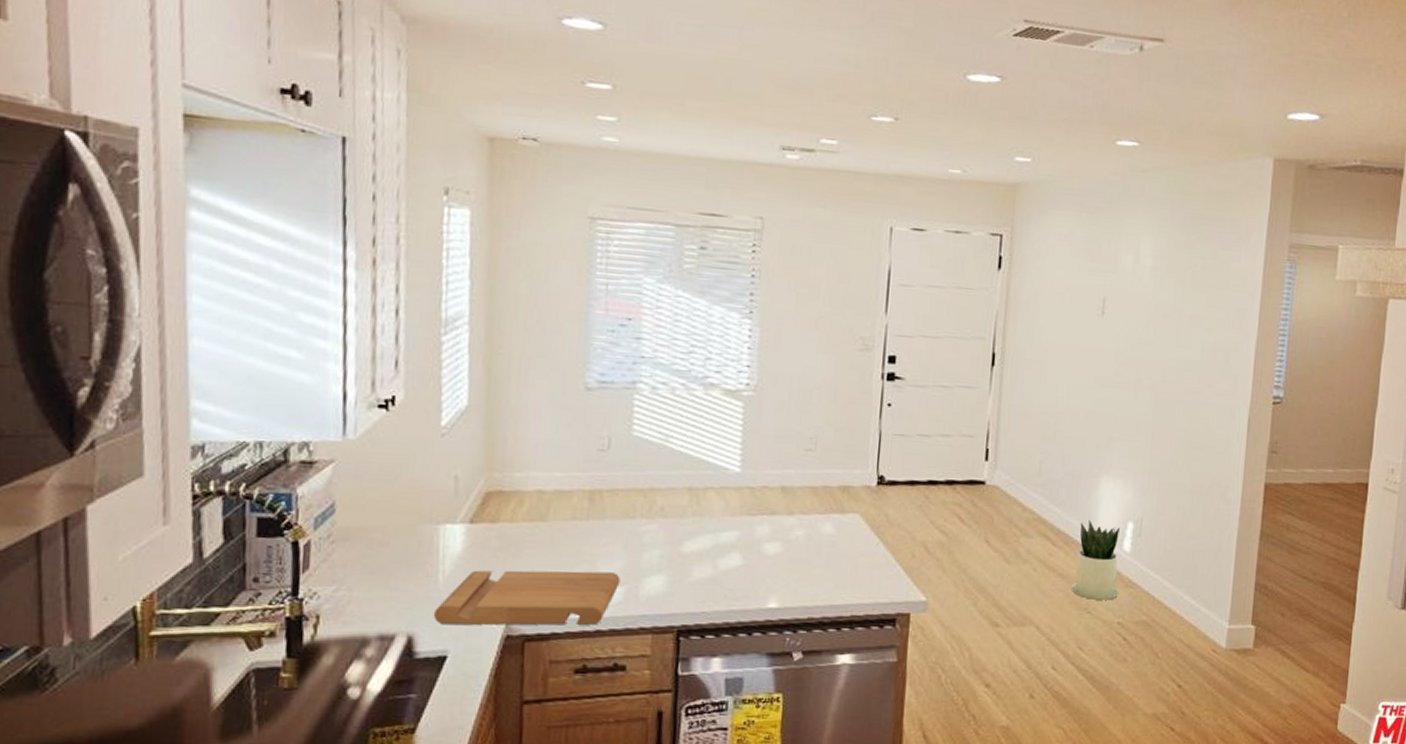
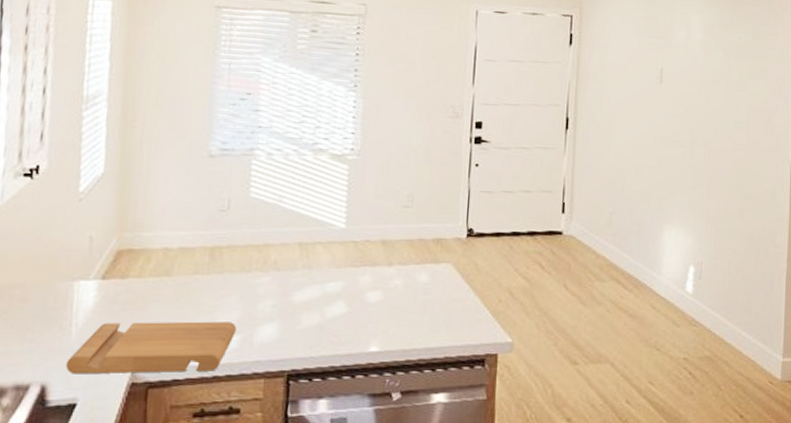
planter: present [1071,520,1121,600] -> none [641,265,684,338]

